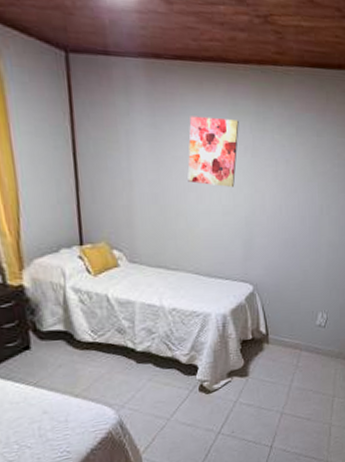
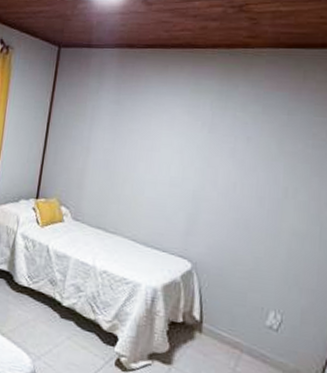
wall art: present [187,116,239,187] -> none [140,94,200,160]

